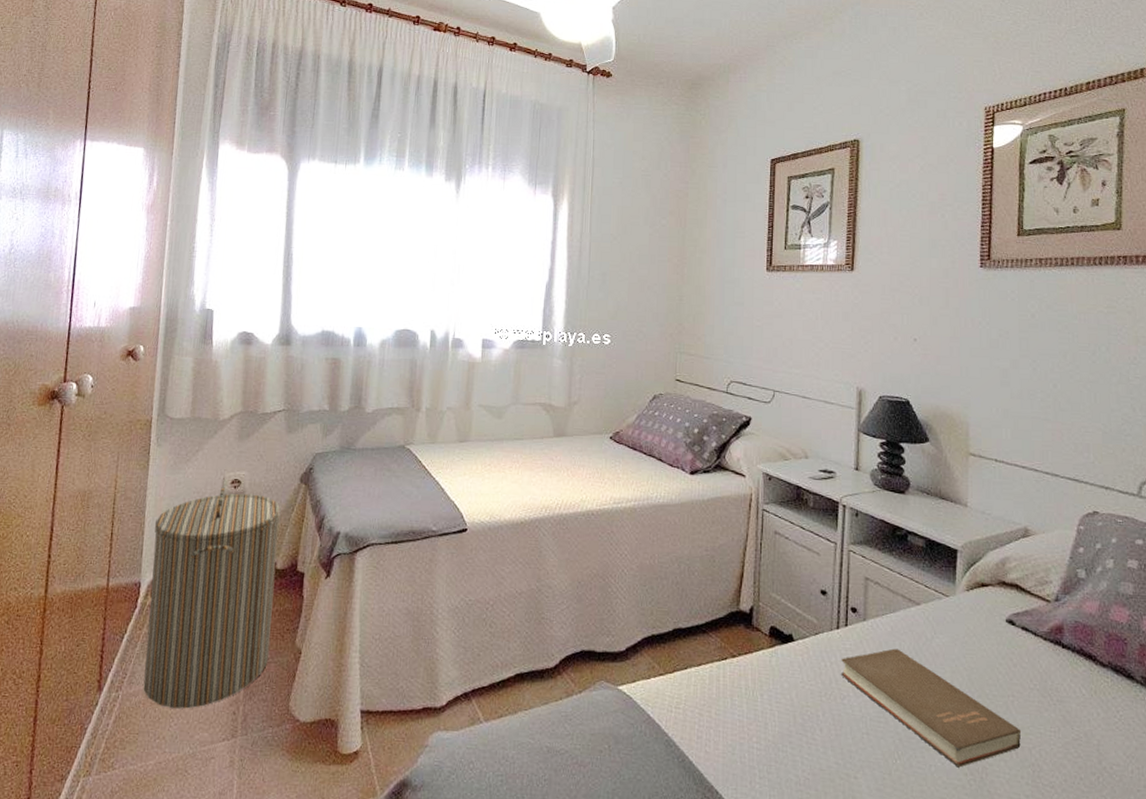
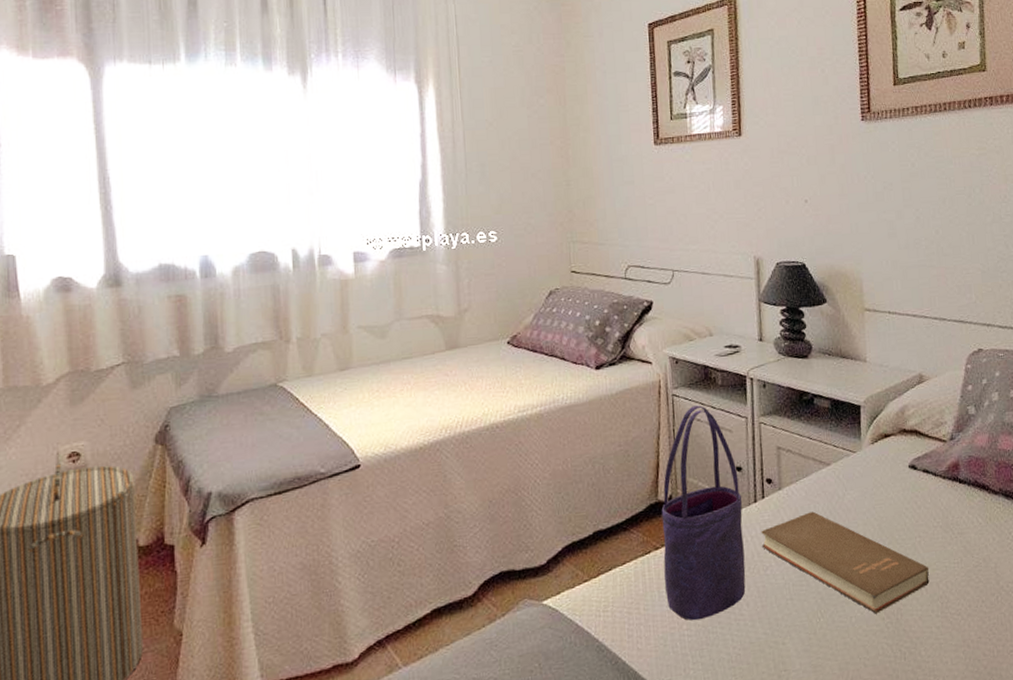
tote bag: none [739,523,825,736] -> present [661,405,746,621]

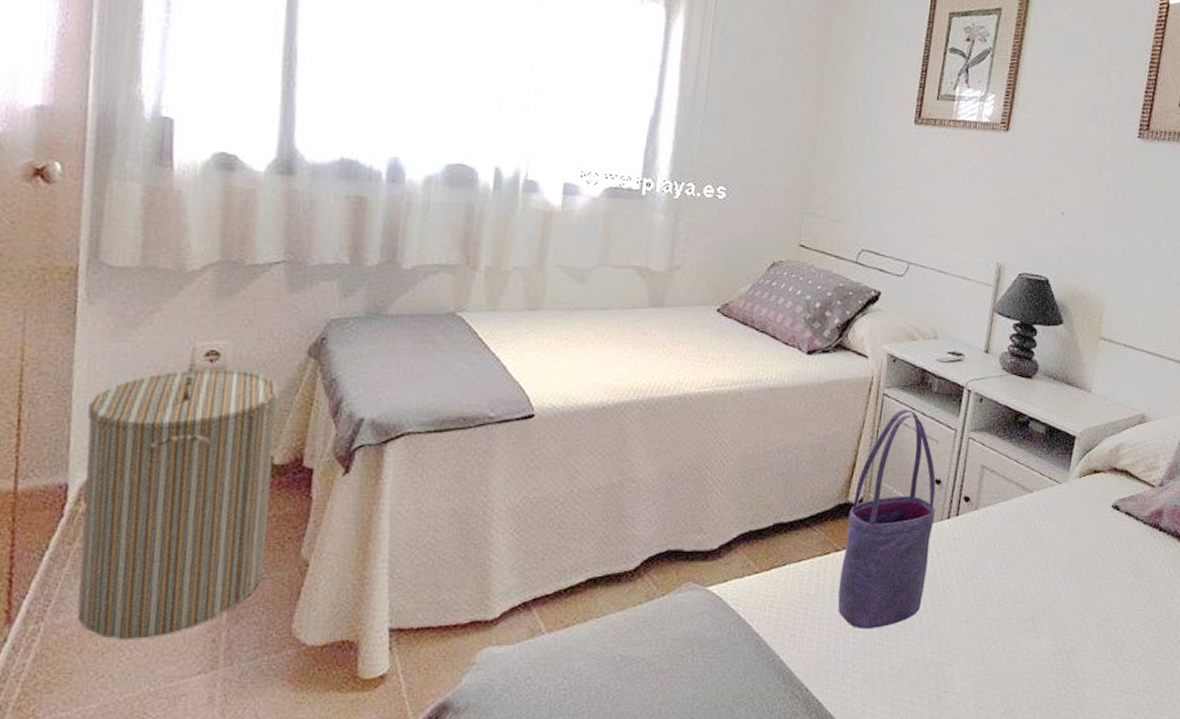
book: present [761,511,930,614] -> none [947,537,1111,649]

